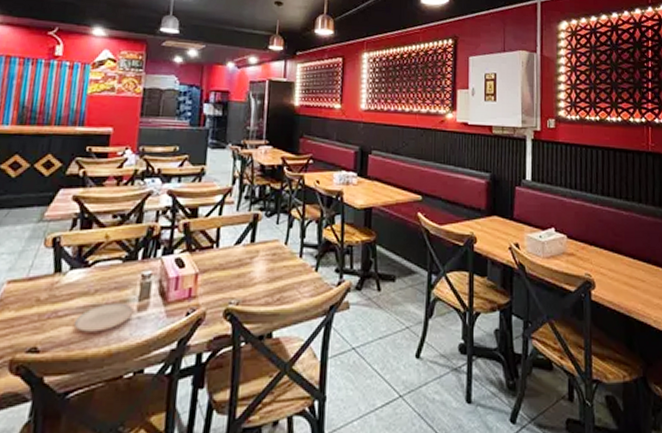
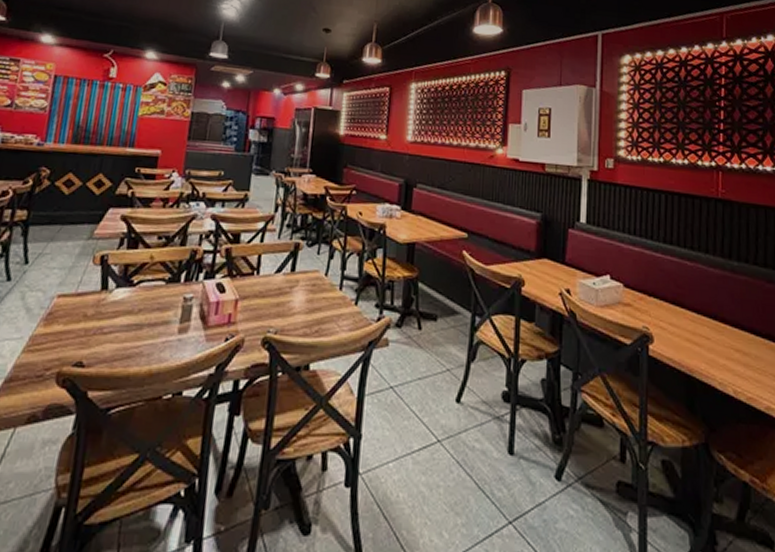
plate: present [73,303,134,332] -> none [117,323,175,351]

